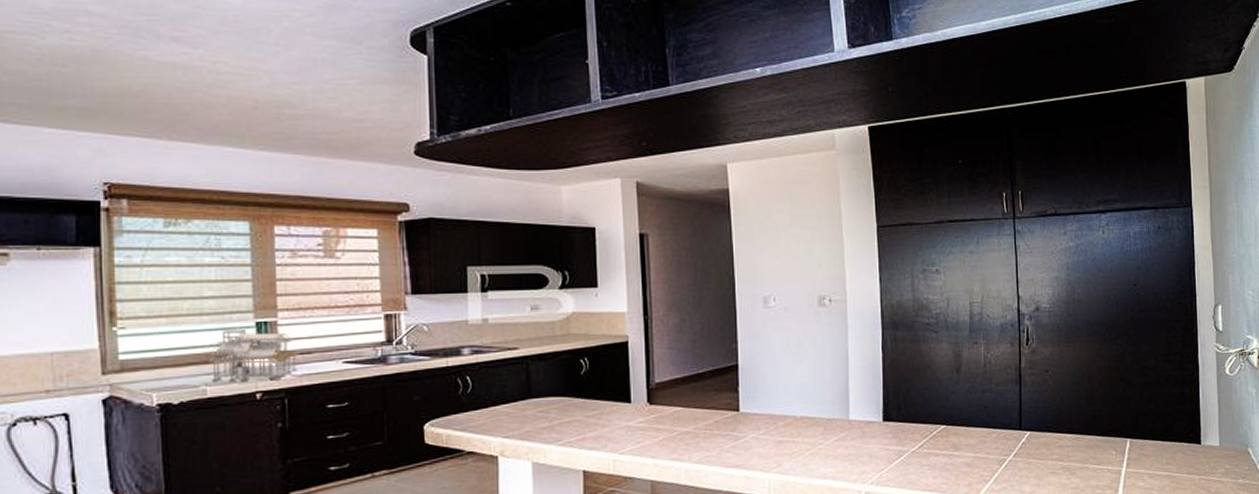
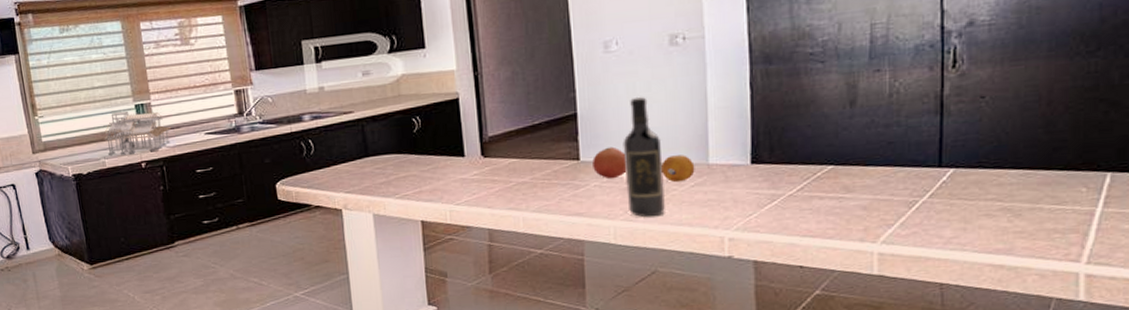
fruit: none [751,399,781,432] -> present [592,146,627,179]
wine bottle: none [778,352,814,470] -> present [623,96,666,217]
fruit: none [810,410,838,437] -> present [661,155,695,183]

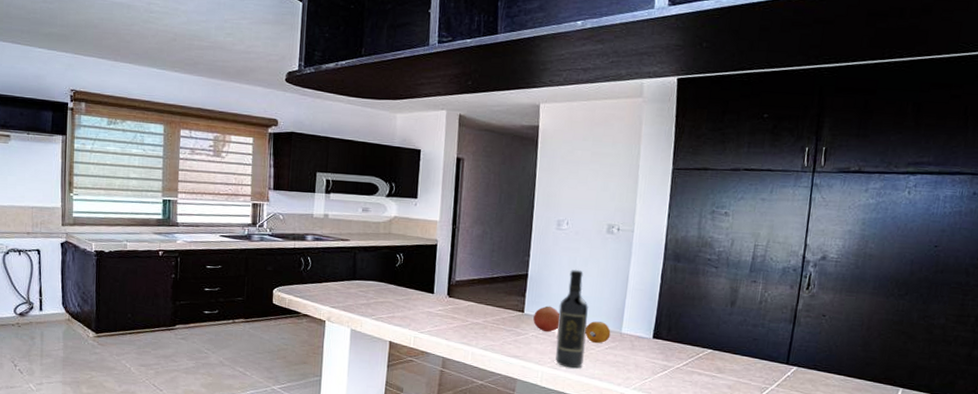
dish rack: present [104,111,171,155] -> none [129,202,191,244]

